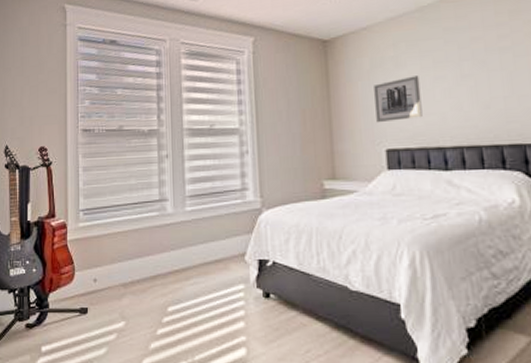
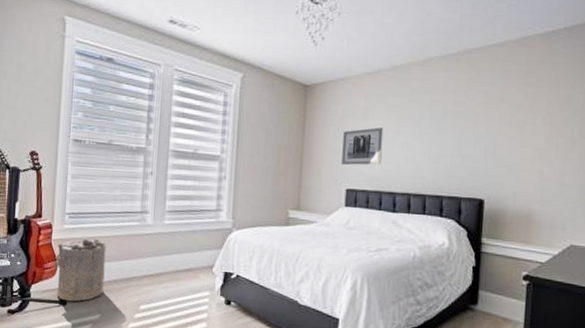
laundry hamper: none [71,236,126,309] -> present [54,239,106,302]

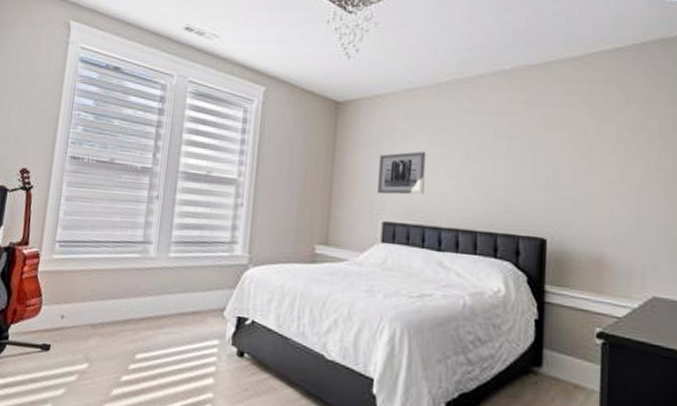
laundry hamper: present [54,239,106,302] -> none [39,272,101,347]

